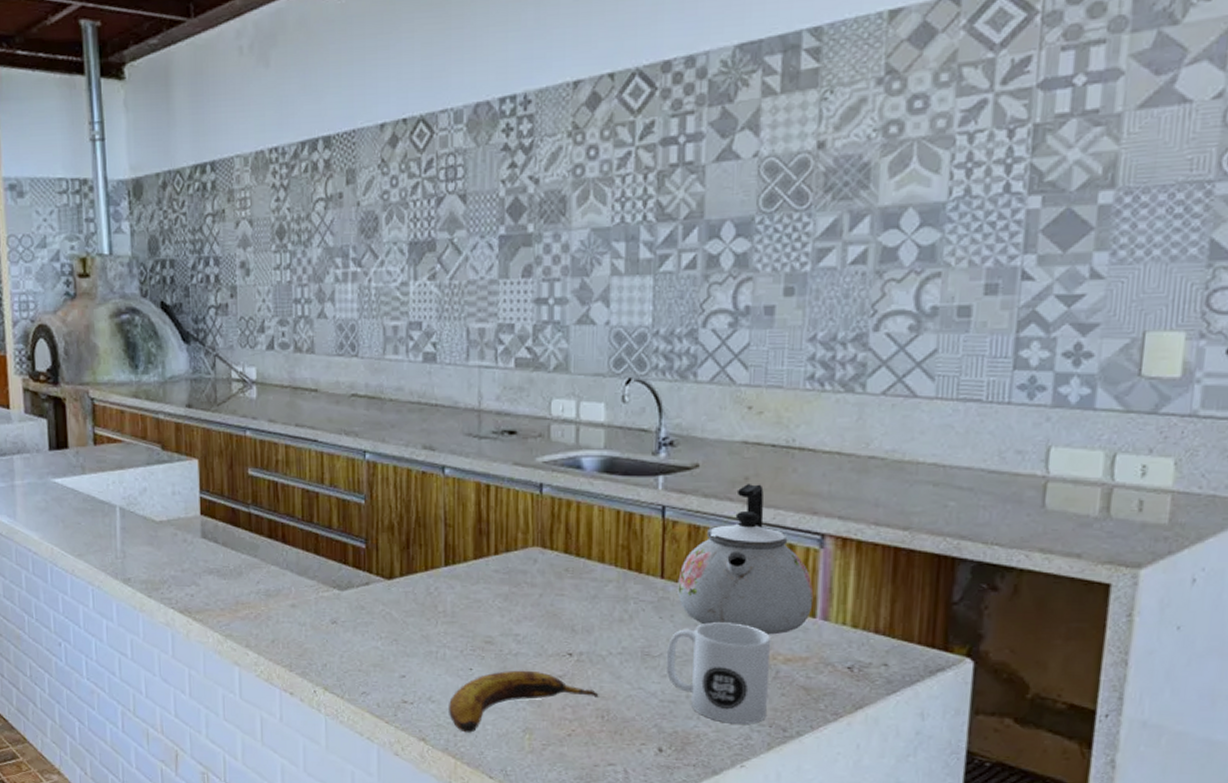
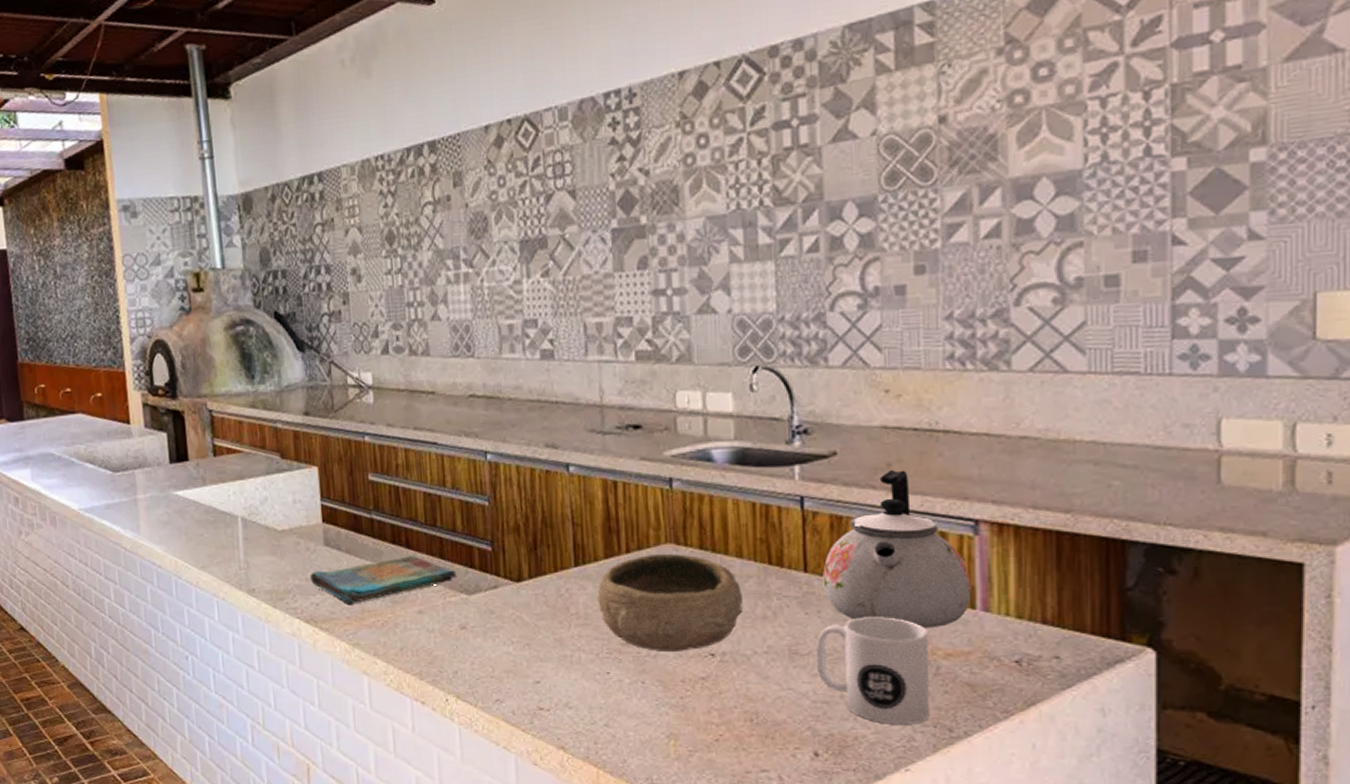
dish towel: none [185,550,331,596] -> present [309,555,457,604]
banana: present [449,670,599,733] -> none [587,672,746,740]
bowl: none [465,556,603,650] -> present [597,553,744,651]

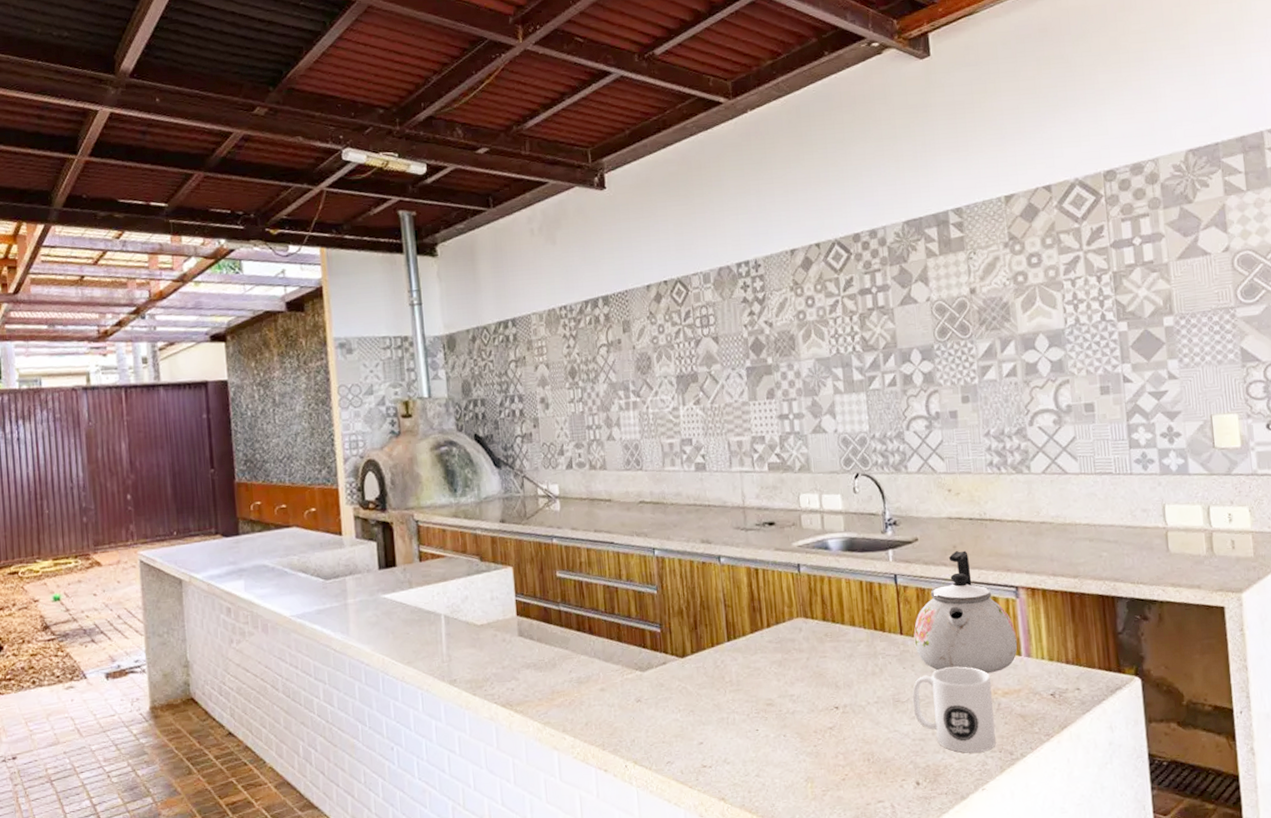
dish towel: present [309,555,457,604] -> none [505,639,632,688]
bowl: present [597,553,744,651] -> none [746,626,858,709]

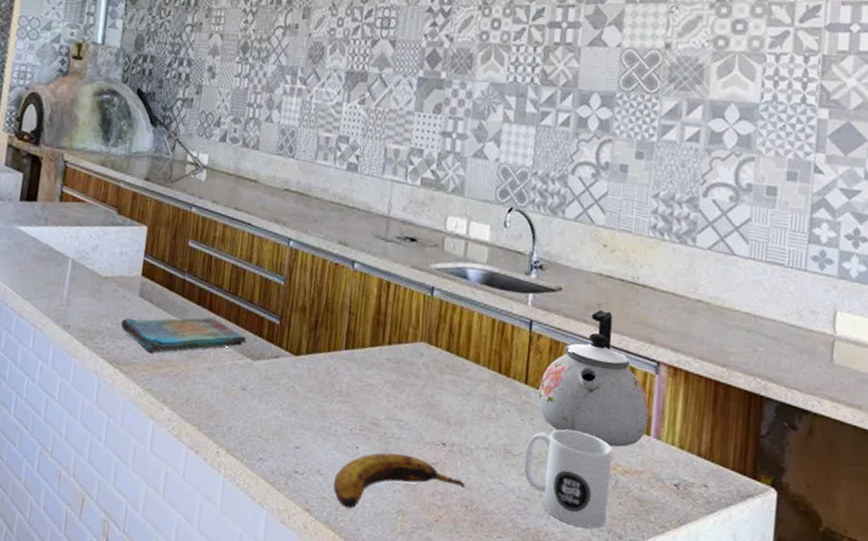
dish towel: none [505,639,632,688] -> present [120,317,247,353]
banana: none [741,725,864,788] -> present [333,453,465,509]

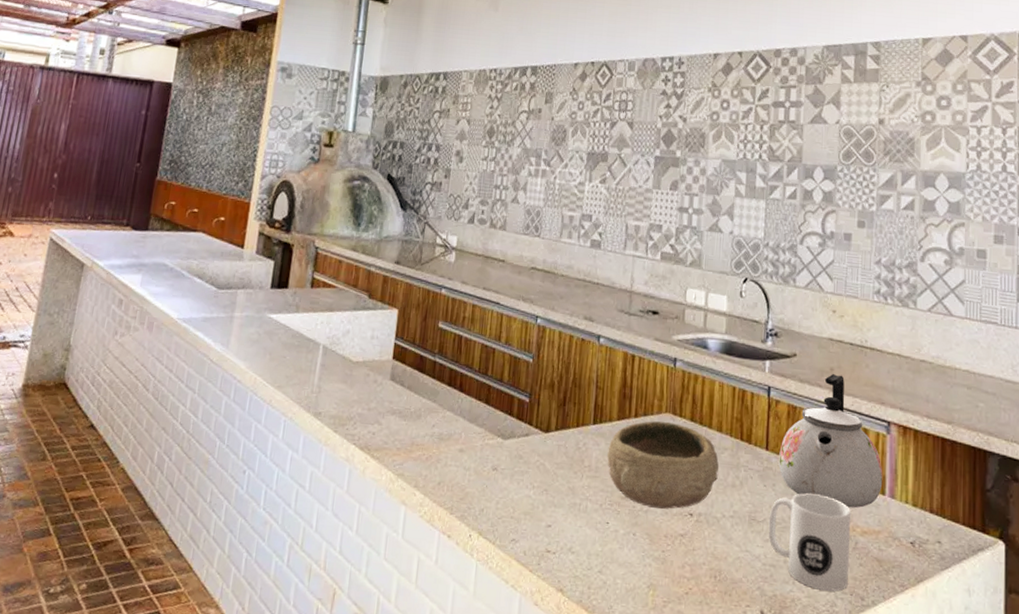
dish towel: present [120,317,247,353] -> none [372,397,498,437]
banana: present [333,453,465,509] -> none [585,526,713,586]
bowl: none [358,349,475,438] -> present [607,421,720,509]

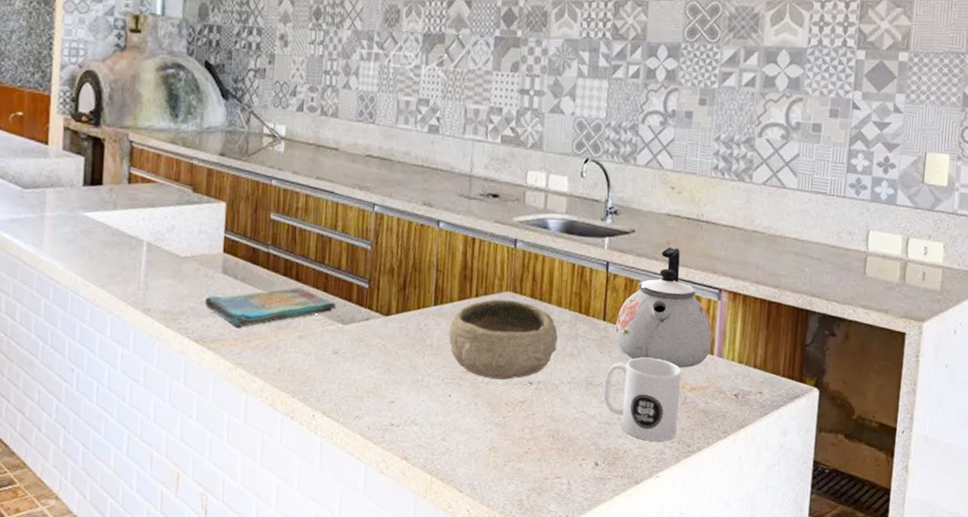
dish towel: none [372,397,498,437] -> present [204,287,337,328]

